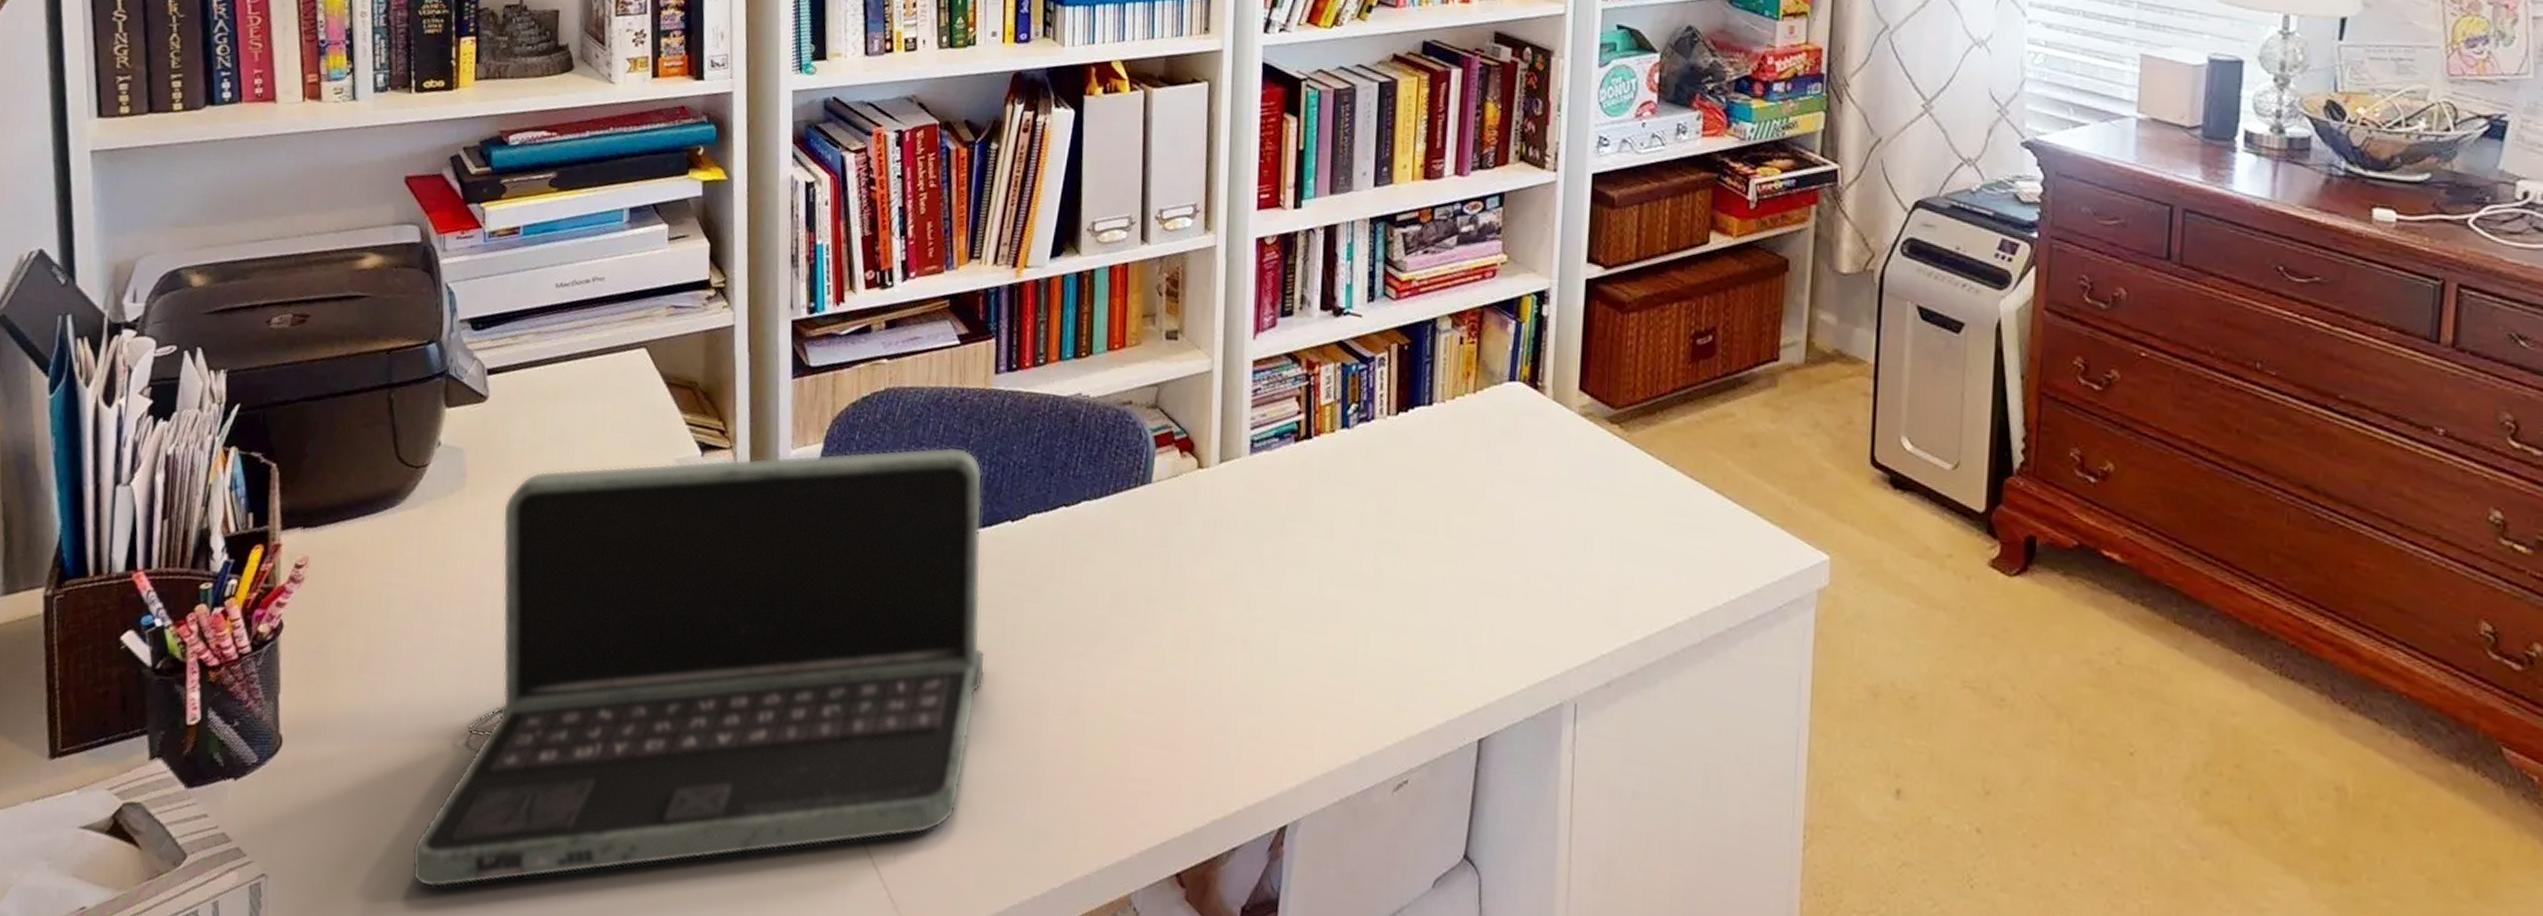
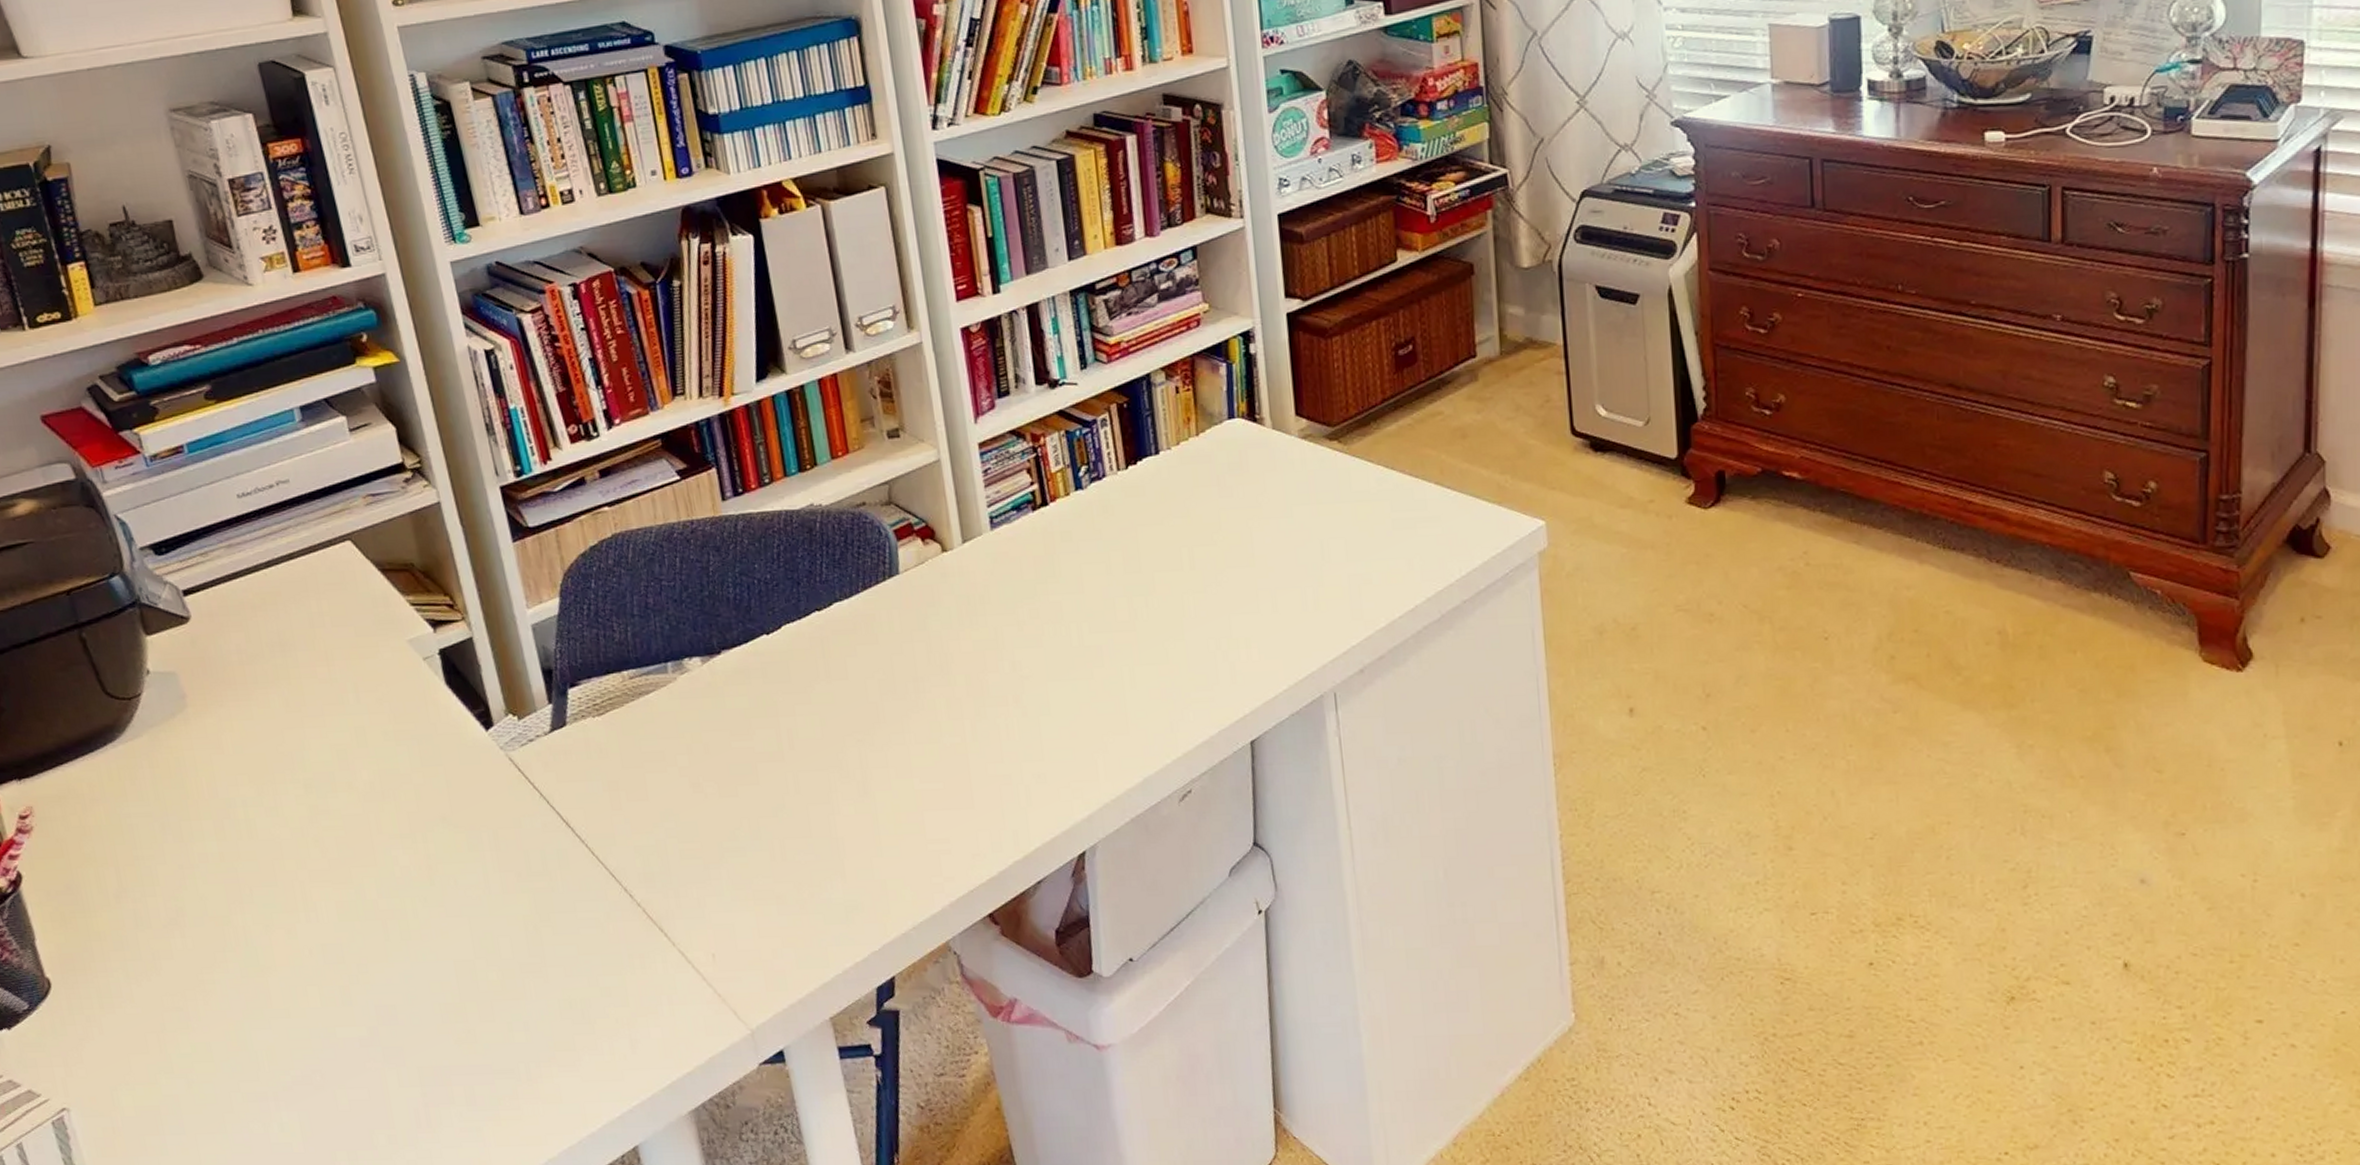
laptop: present [412,446,986,888] -> none [217,575,768,1084]

